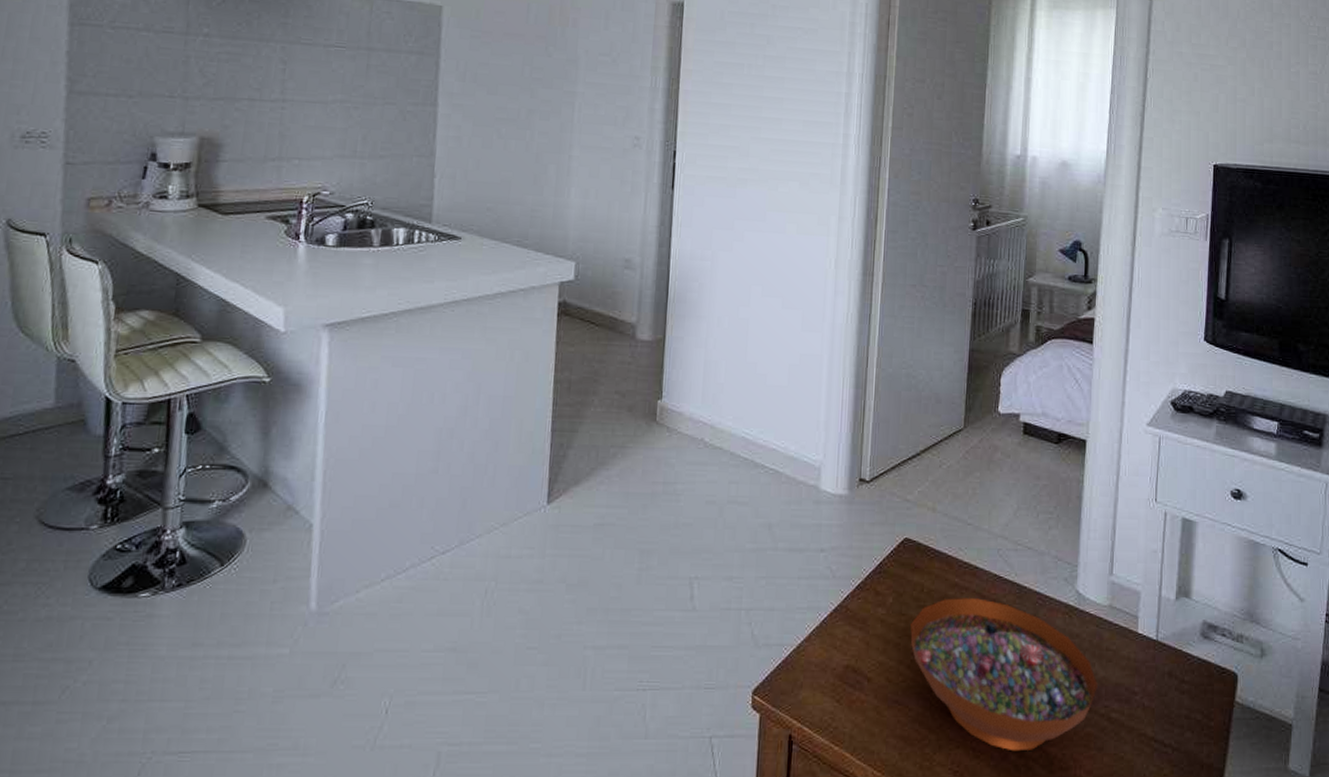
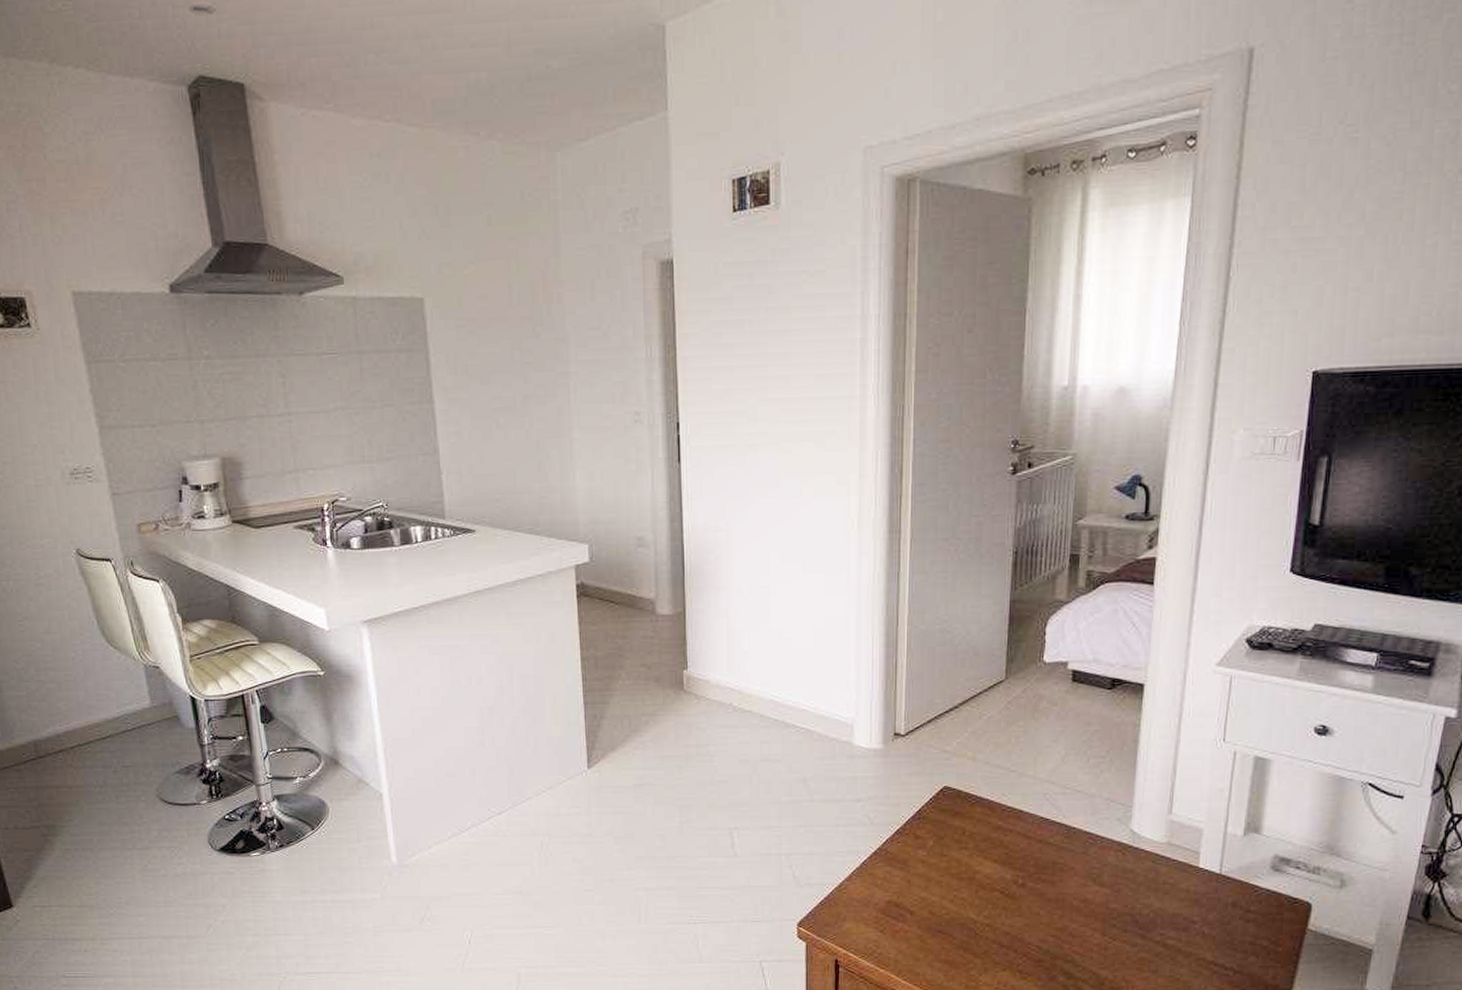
decorative bowl: present [910,598,1098,752] -> none [952,839,1153,974]

